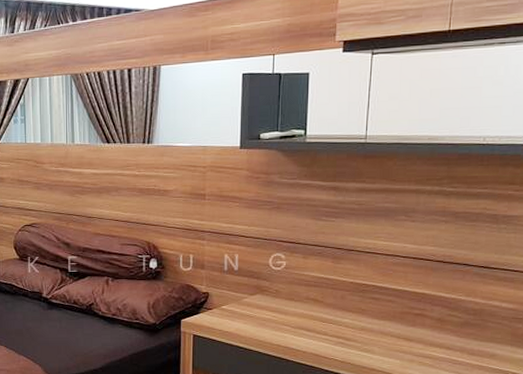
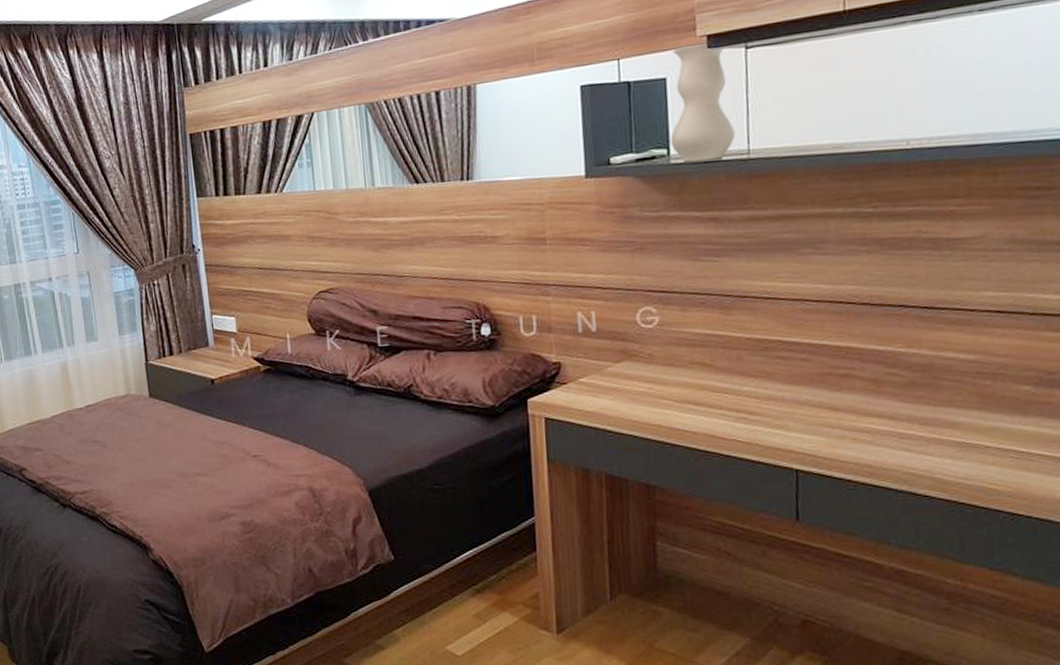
vase: none [308,48,358,143] -> present [670,44,736,164]

